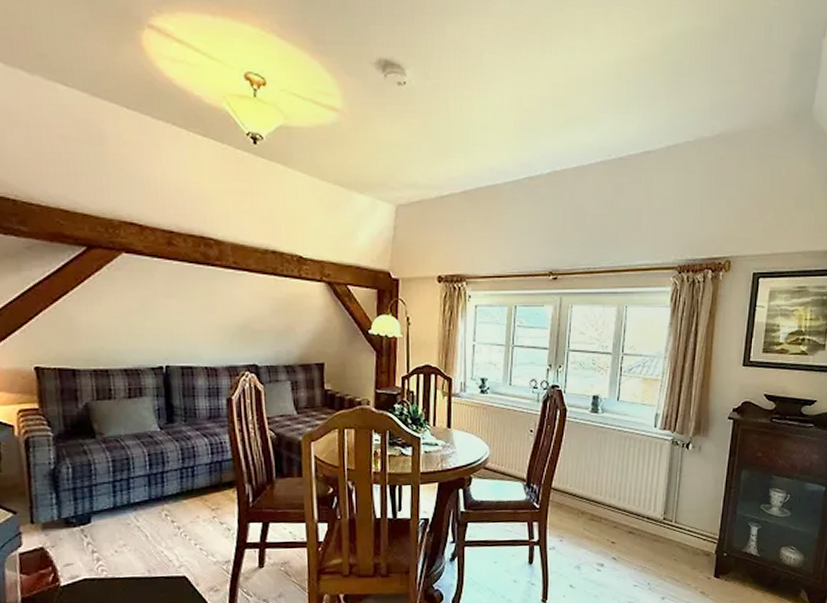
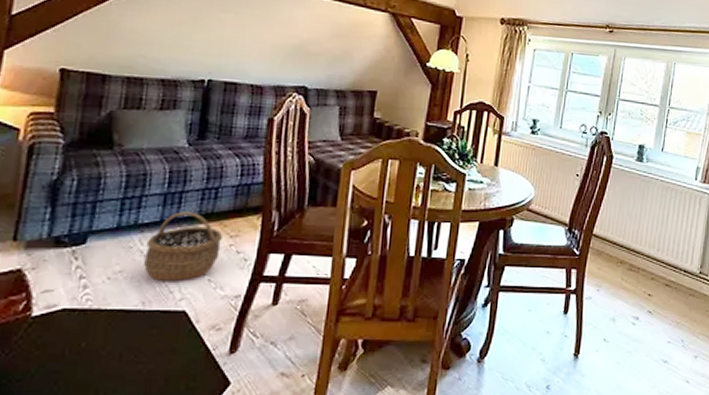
wicker basket: none [141,490,206,552] -> present [144,212,223,281]

